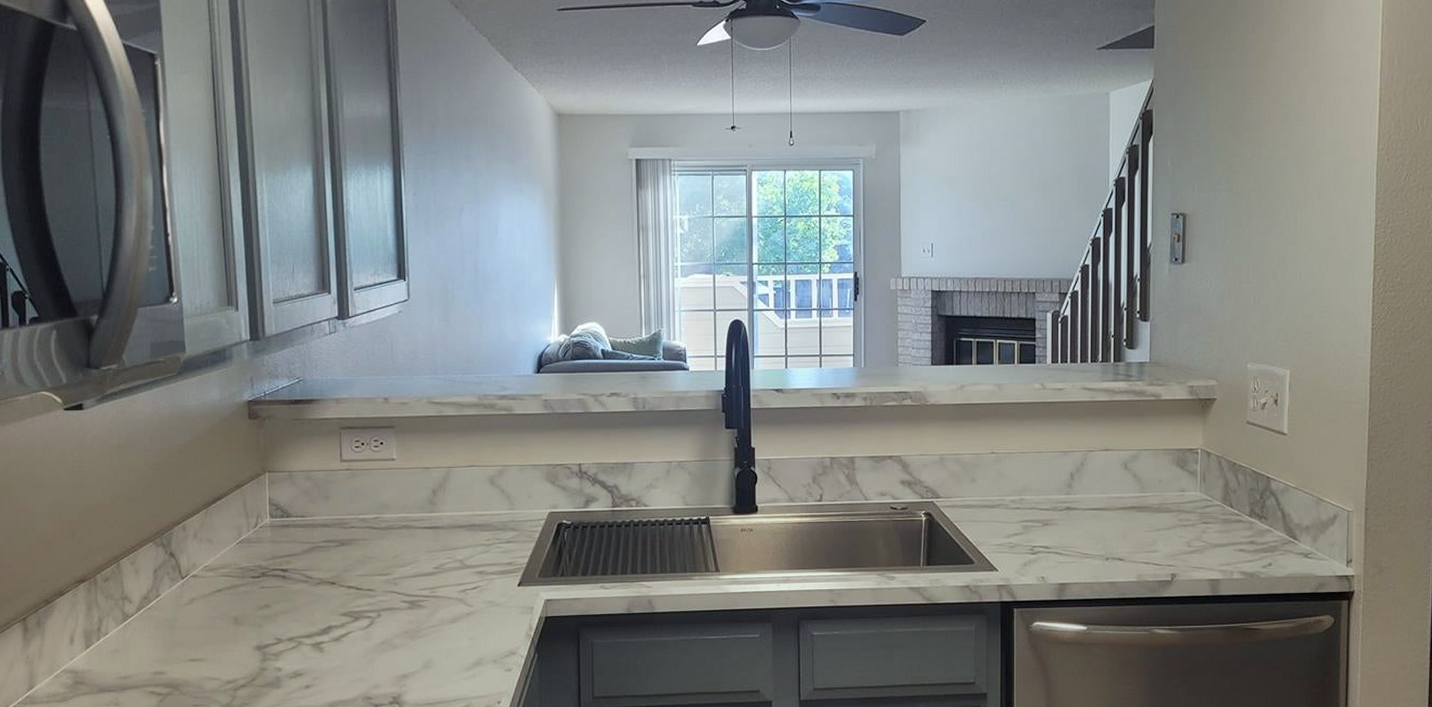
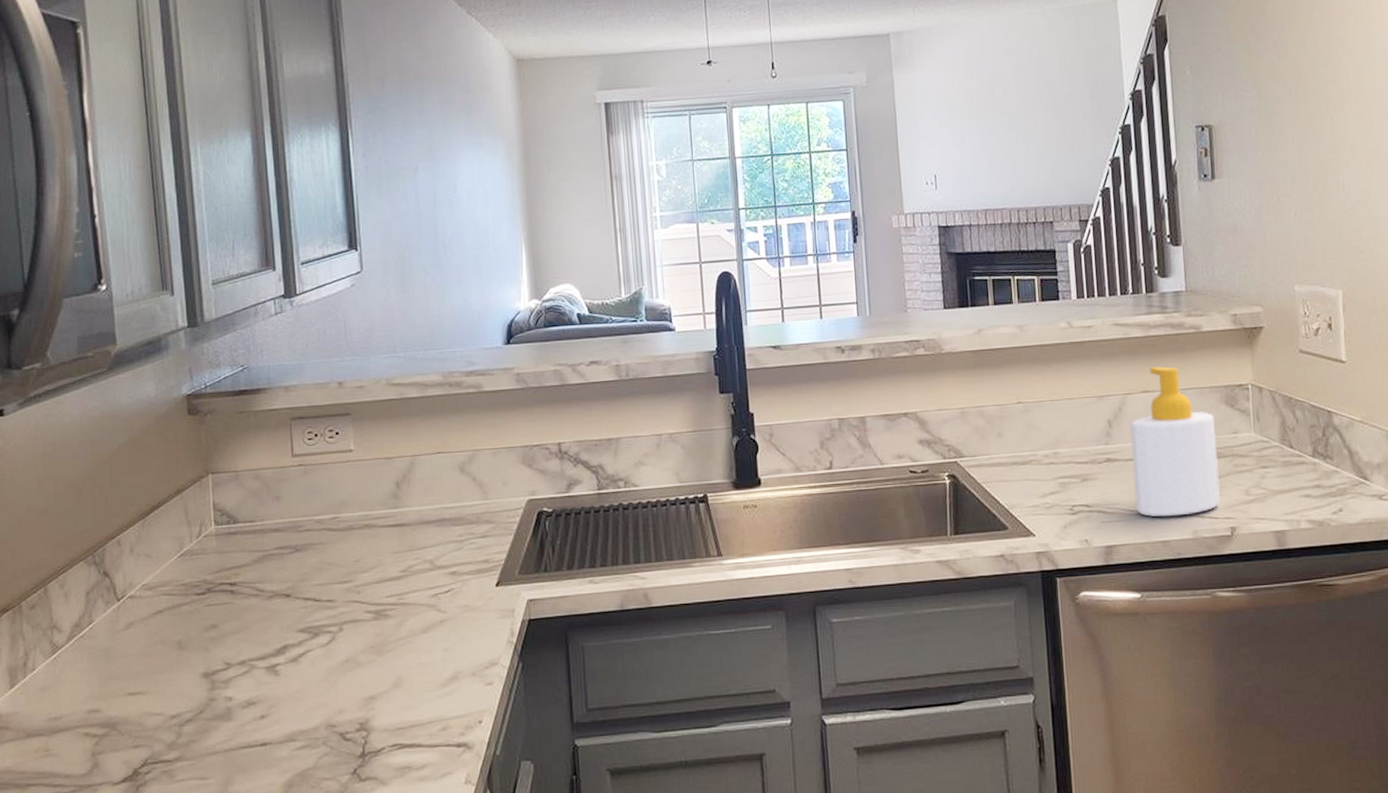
soap bottle: none [1088,429,1166,561] -> present [1130,366,1220,517]

